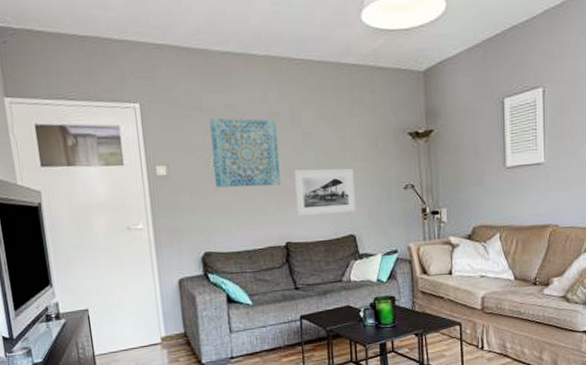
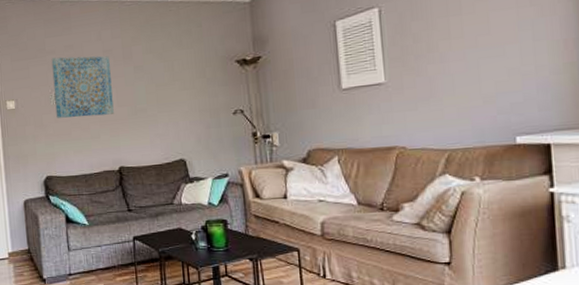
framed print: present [293,168,356,216] -> none [125,96,185,142]

